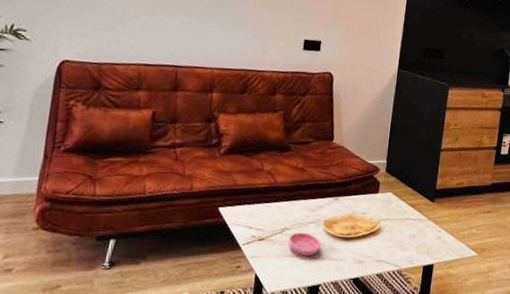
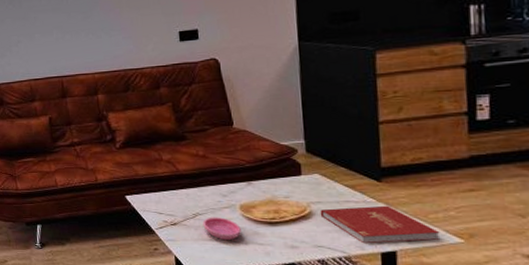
book: none [386,223,464,258] -> present [320,205,441,244]

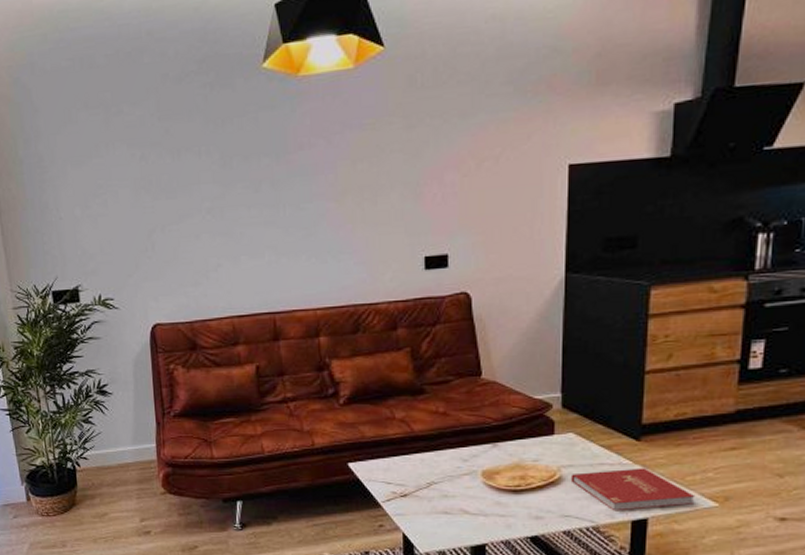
saucer: present [203,217,241,241] -> none [438,486,481,513]

